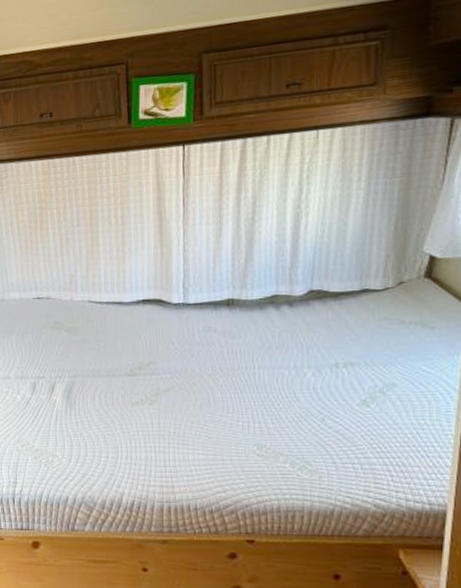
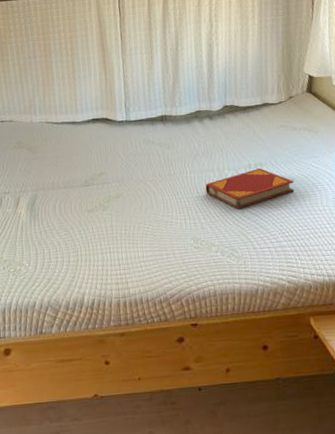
hardback book: none [276,369,396,416] -> present [205,168,295,210]

